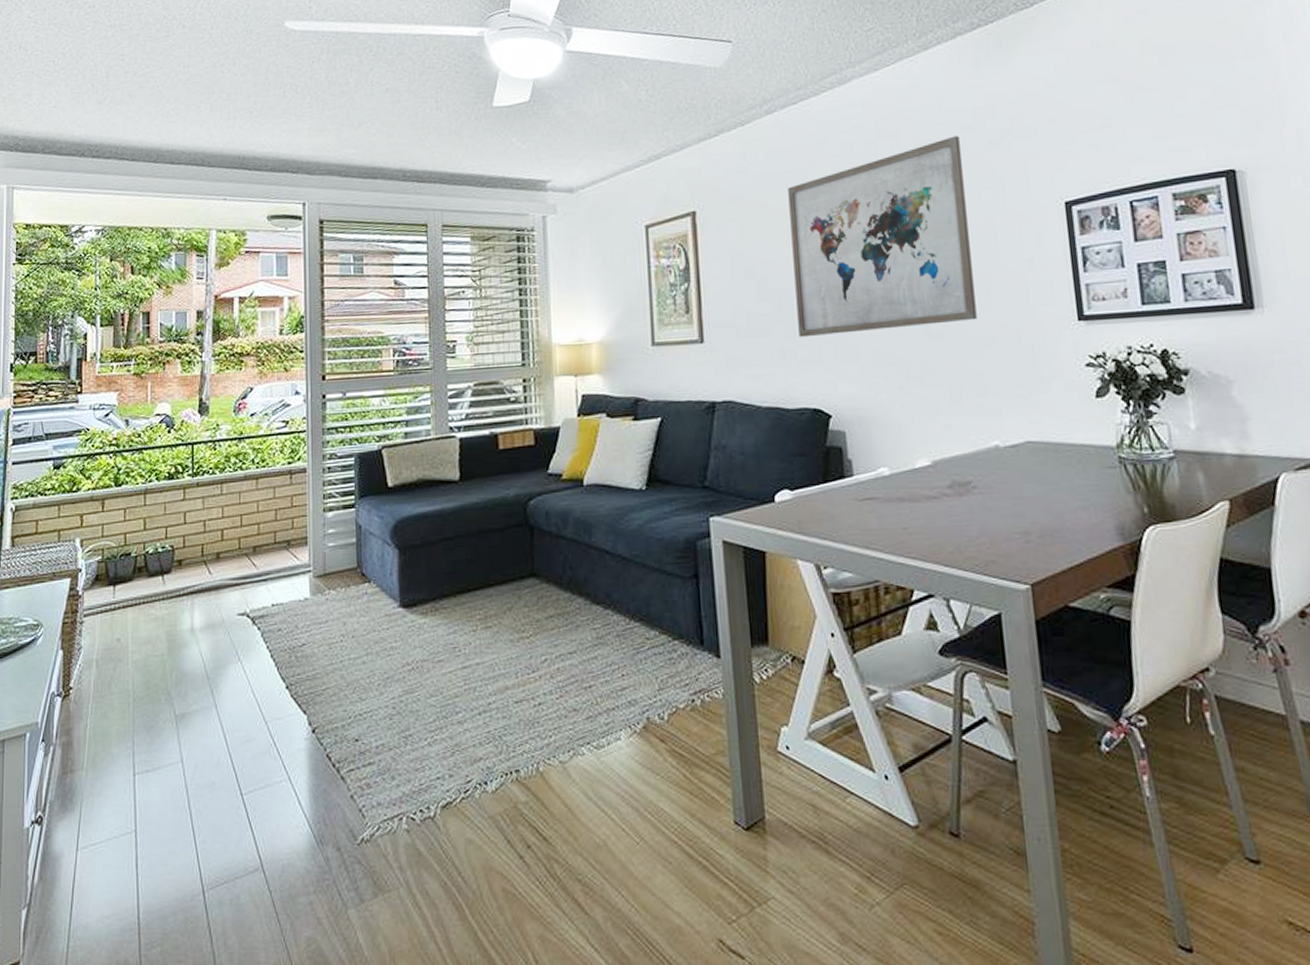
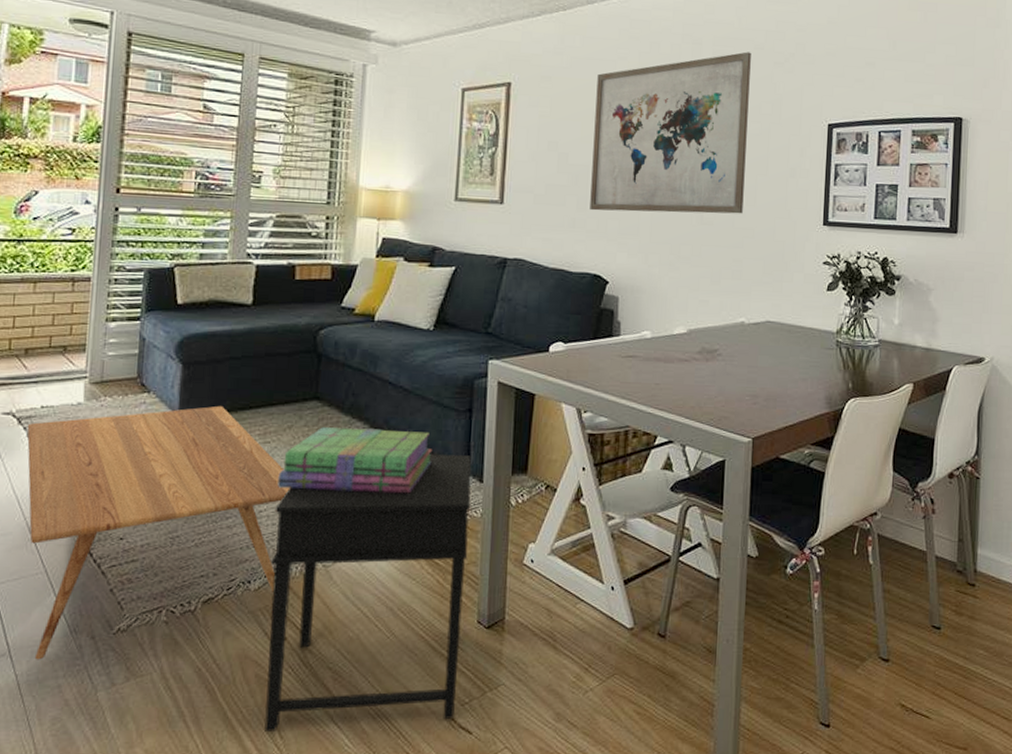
coffee table: none [260,590,517,875] -> present [27,405,291,660]
stack of books: none [503,604,662,677] -> present [278,427,433,494]
side table: none [503,628,722,955] -> present [264,454,471,732]

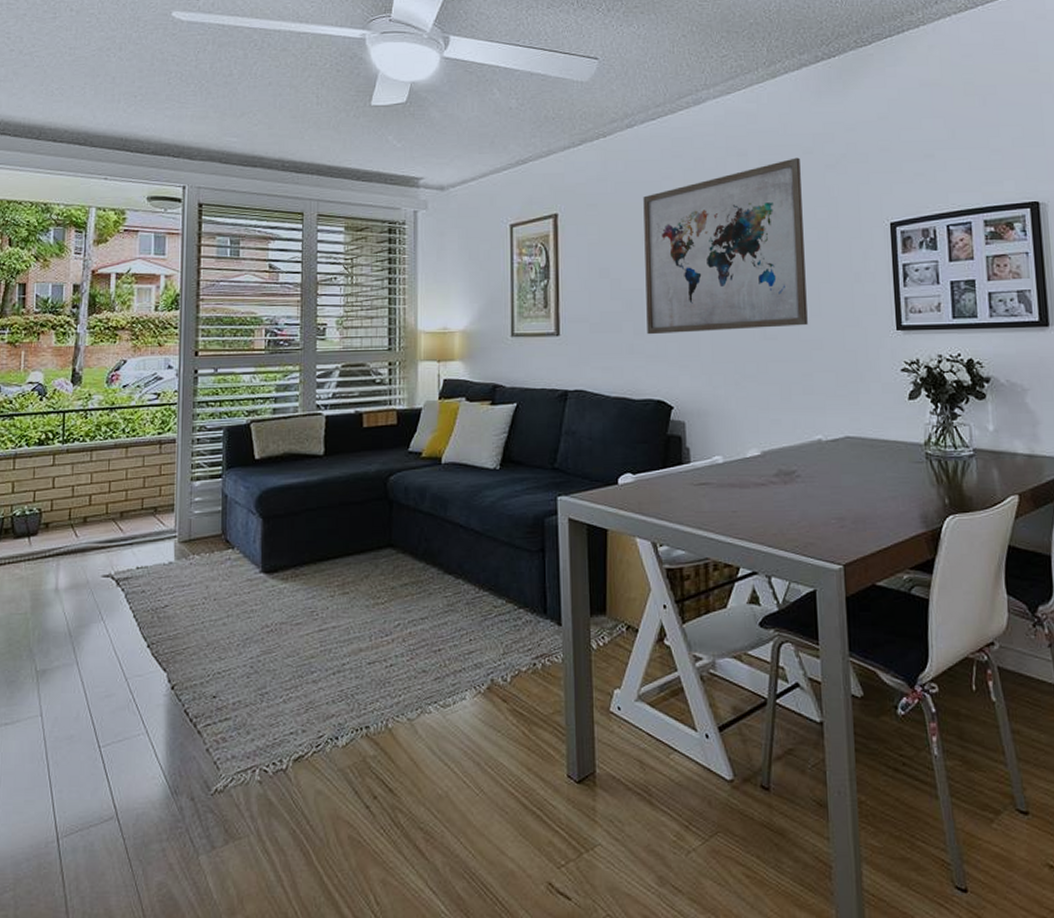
coffee table: present [27,405,291,660] -> none [124,558,371,823]
side table: present [264,454,471,732] -> none [357,598,552,897]
stack of books: present [278,427,433,494] -> none [359,574,508,641]

